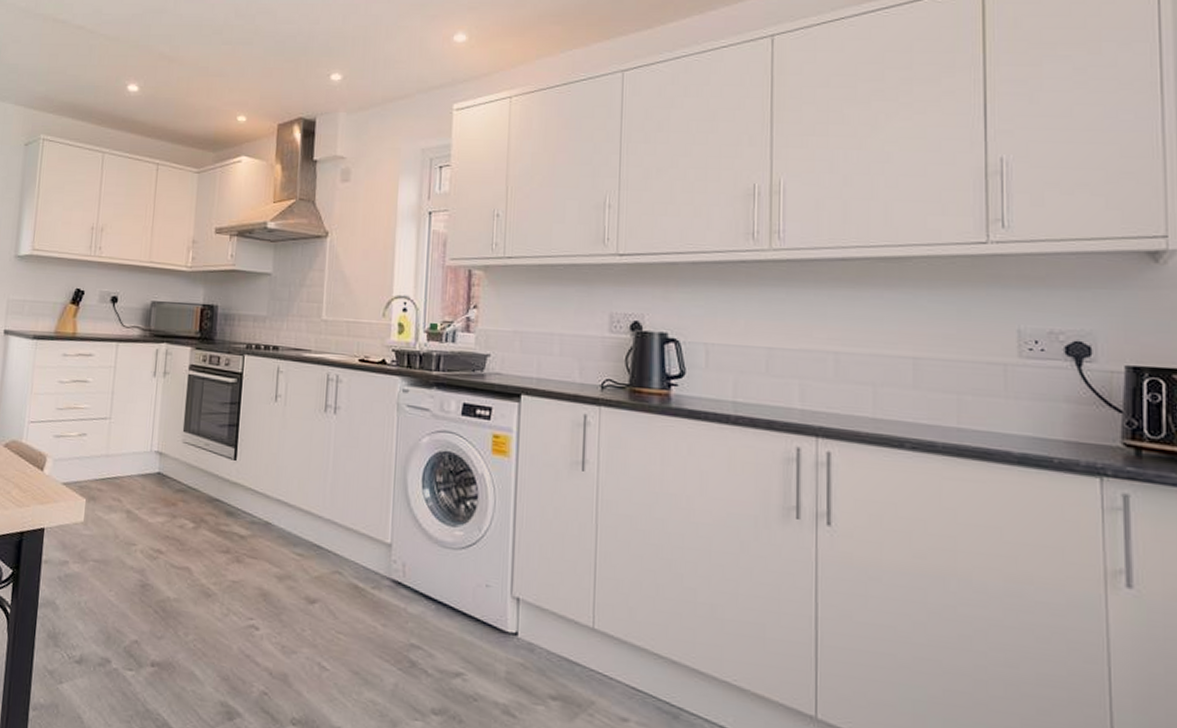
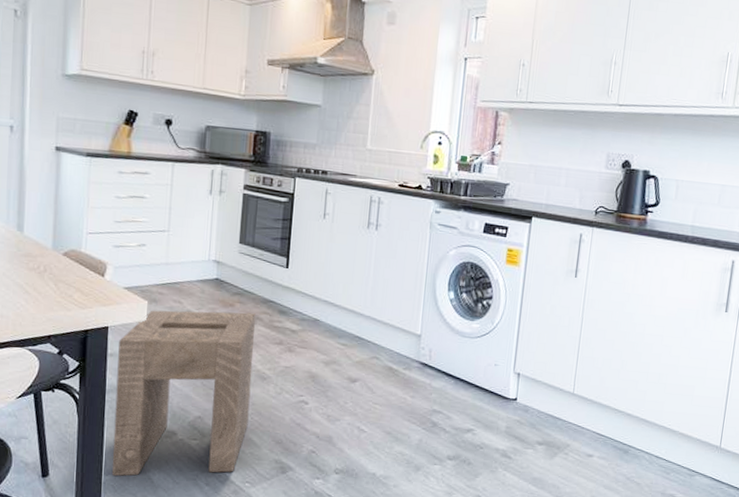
stool: none [40,509,200,715] -> present [112,310,256,476]

